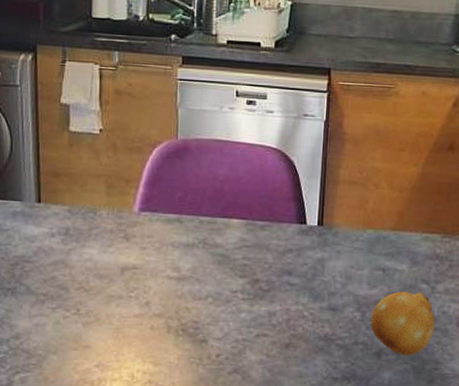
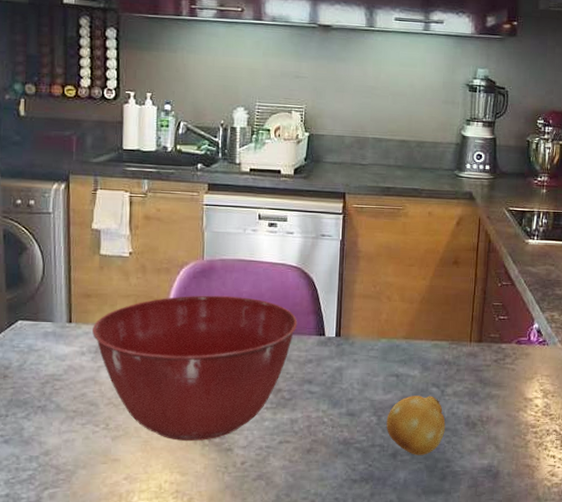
mixing bowl: none [62,177,277,330] -> present [92,295,298,441]

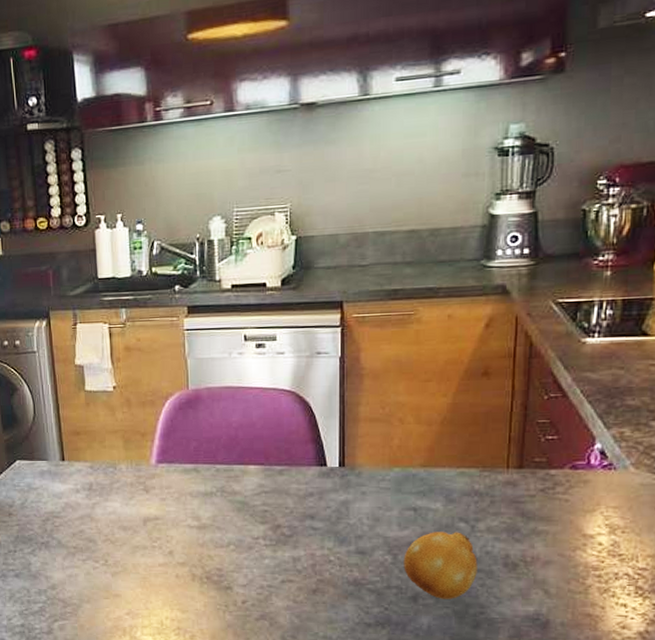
mixing bowl: present [92,295,298,441] -> none [84,426,295,578]

